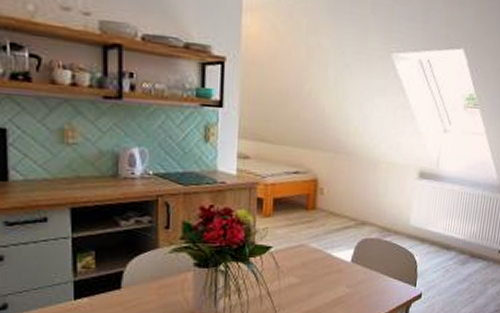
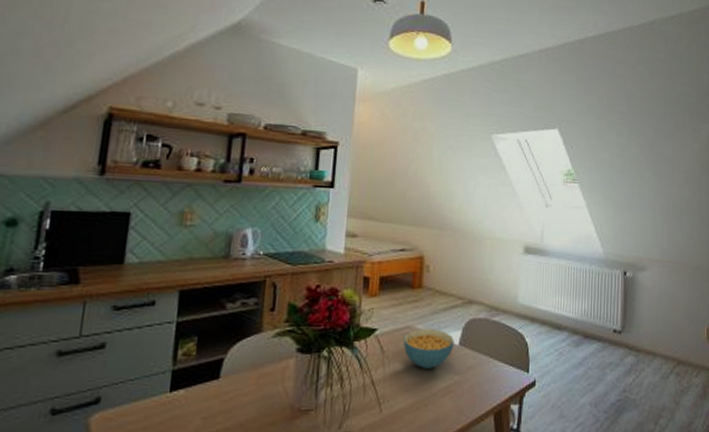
cereal bowl: none [297,247,347,282] -> present [402,329,455,368]

